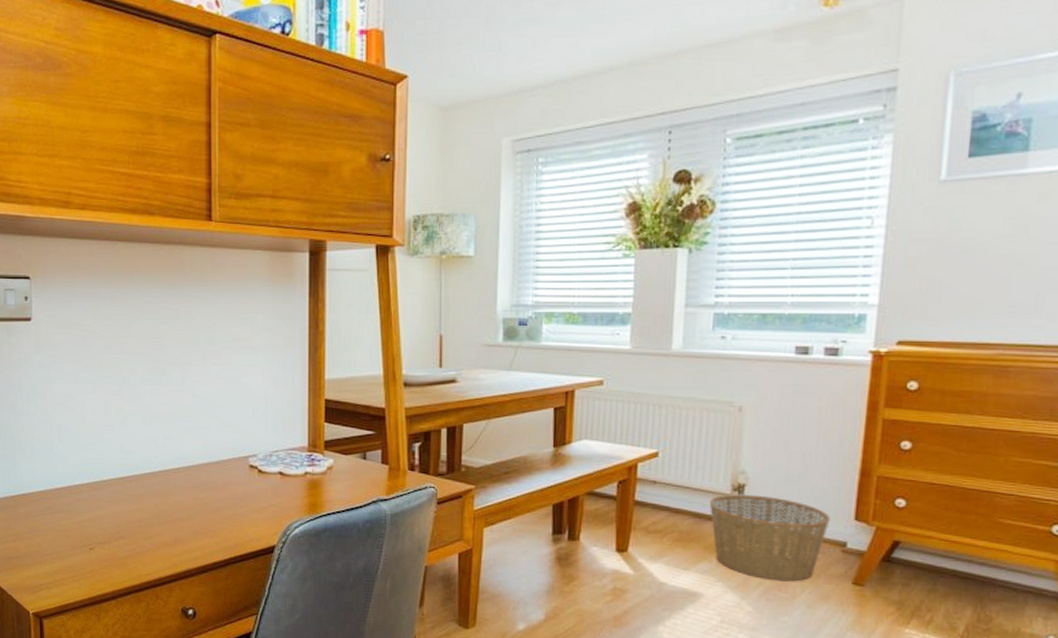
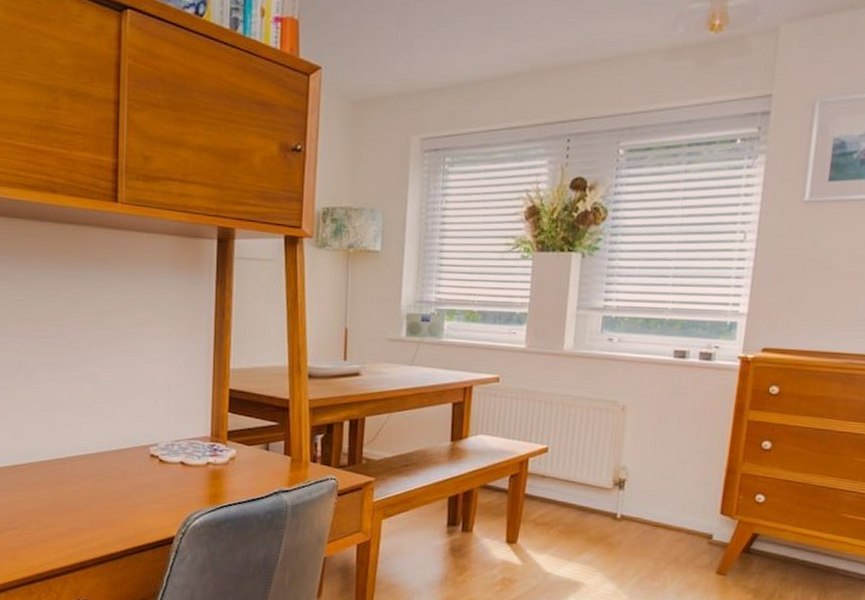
basket: present [709,494,831,582] -> none [592,488,700,572]

